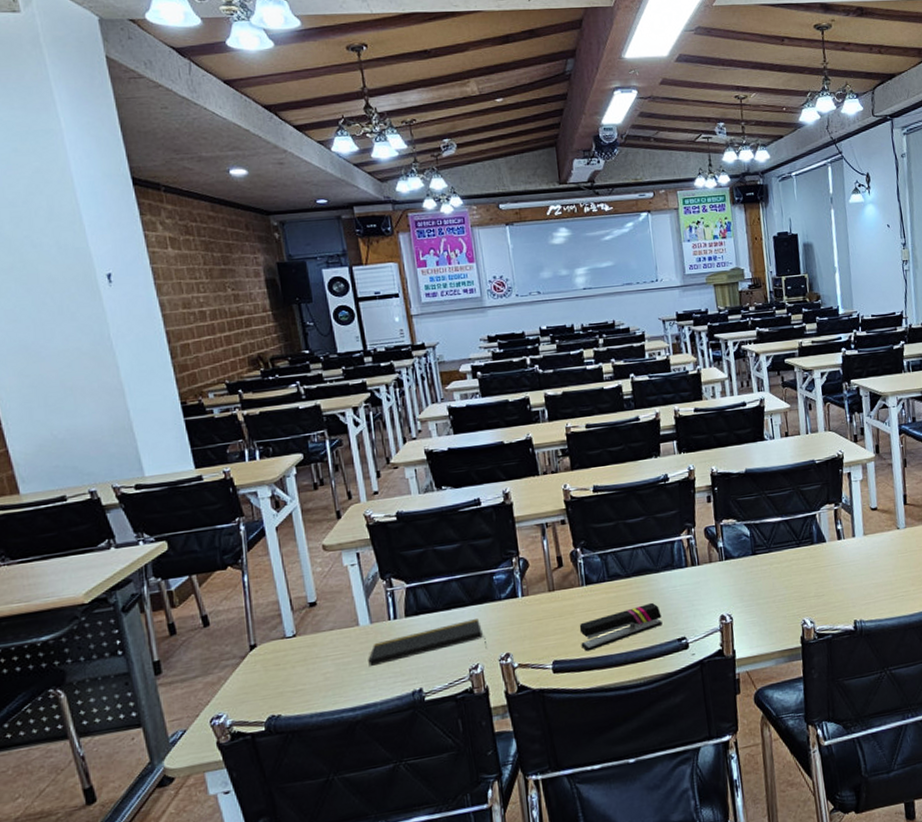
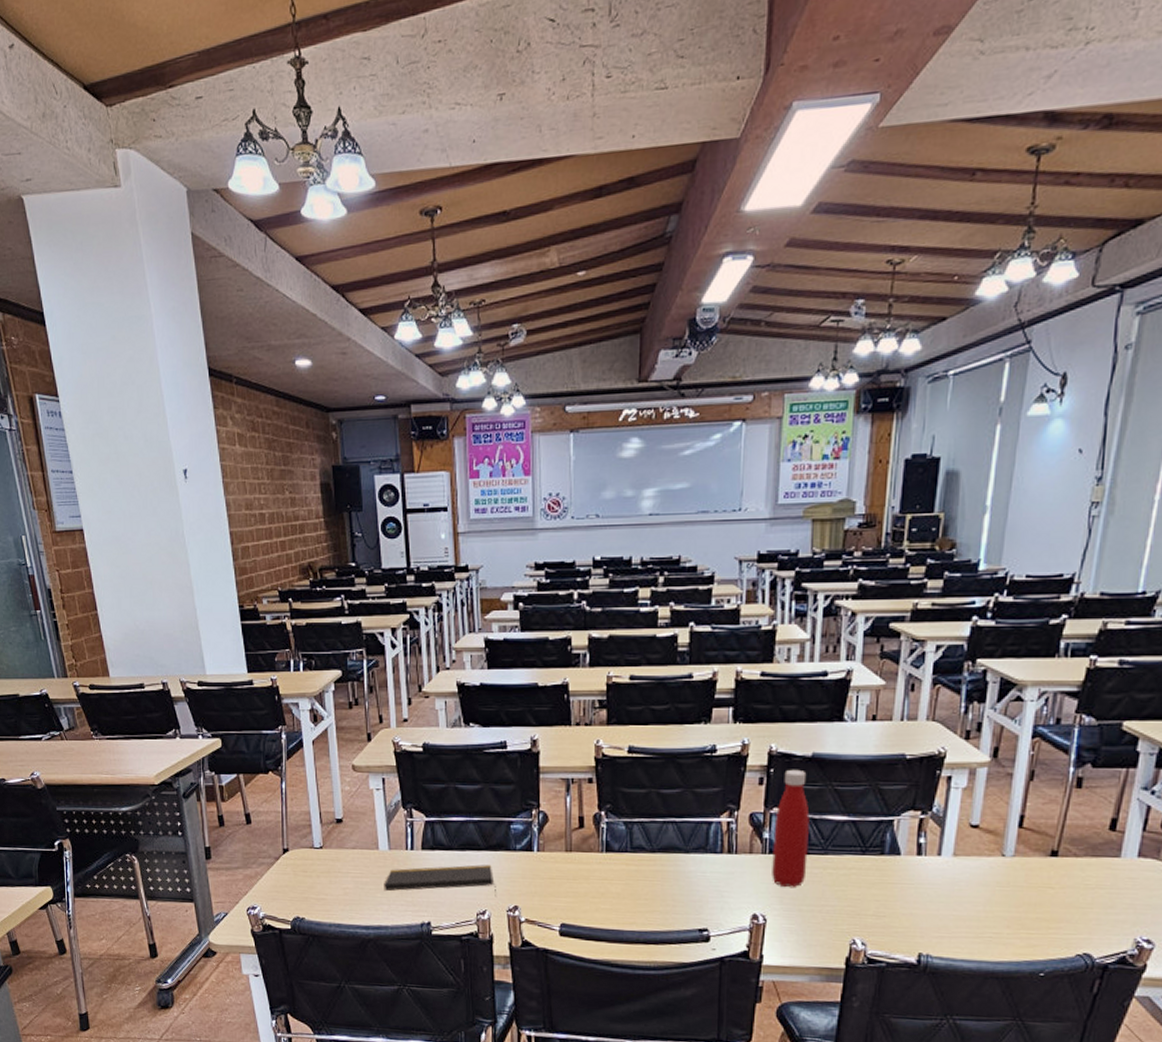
stapler: present [579,602,663,652] -> none [592,884,684,922]
bottle: none [725,484,758,587] -> present [772,769,810,888]

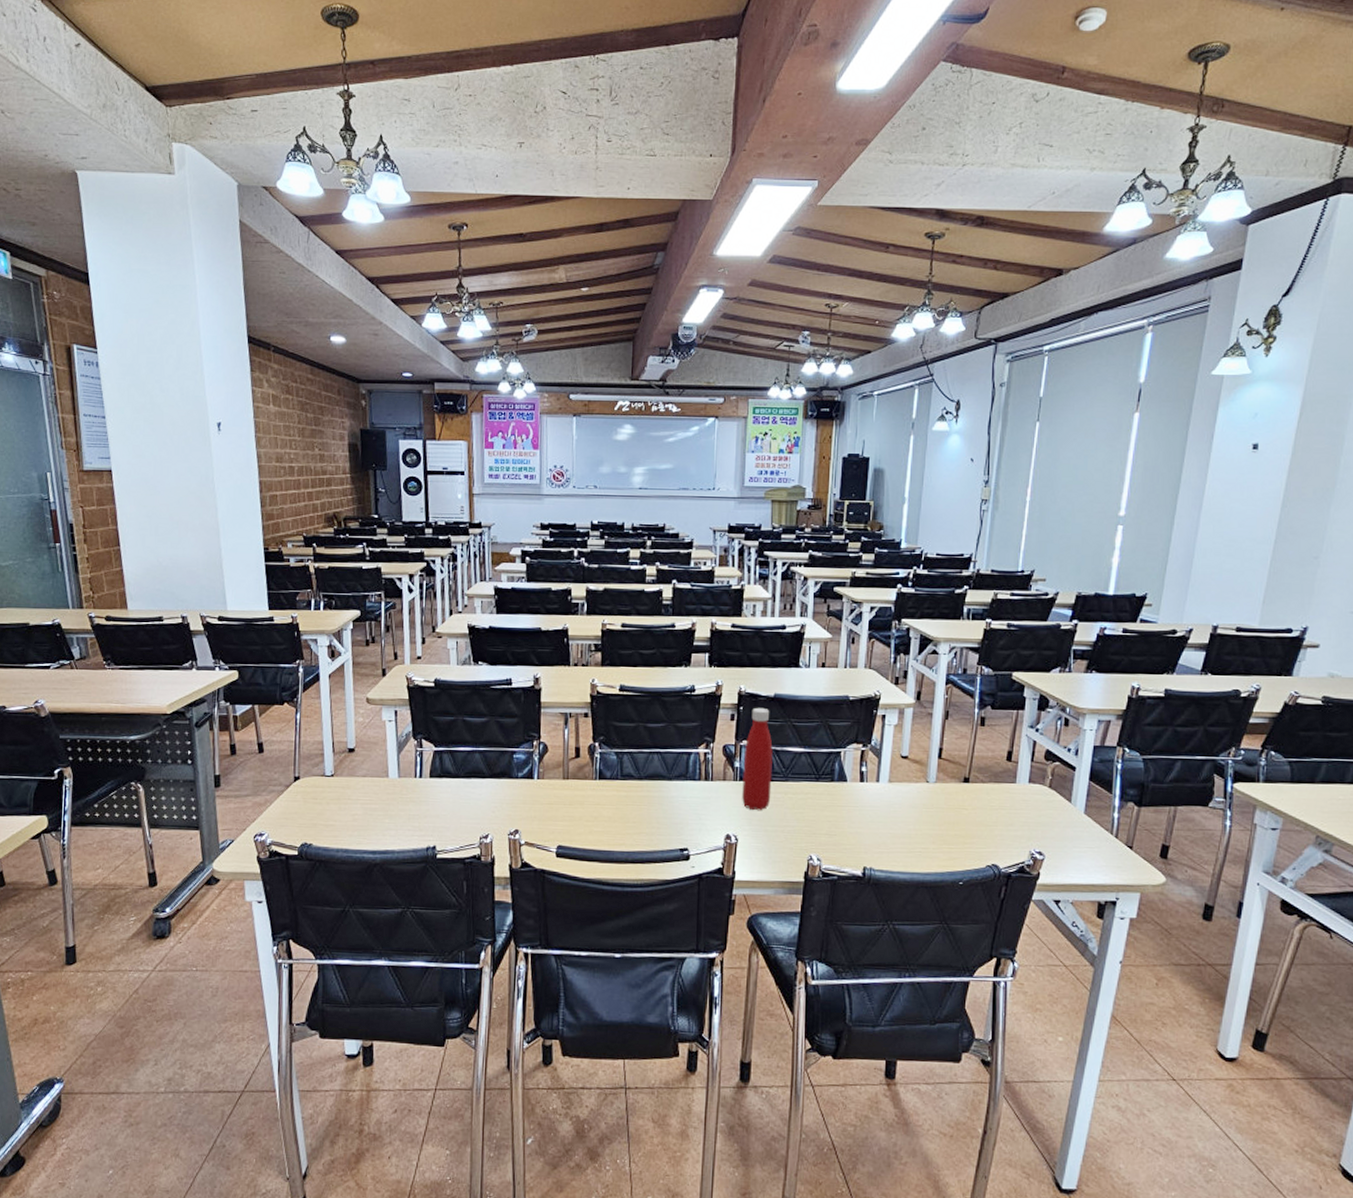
notepad: present [384,864,496,897] -> none [392,791,499,822]

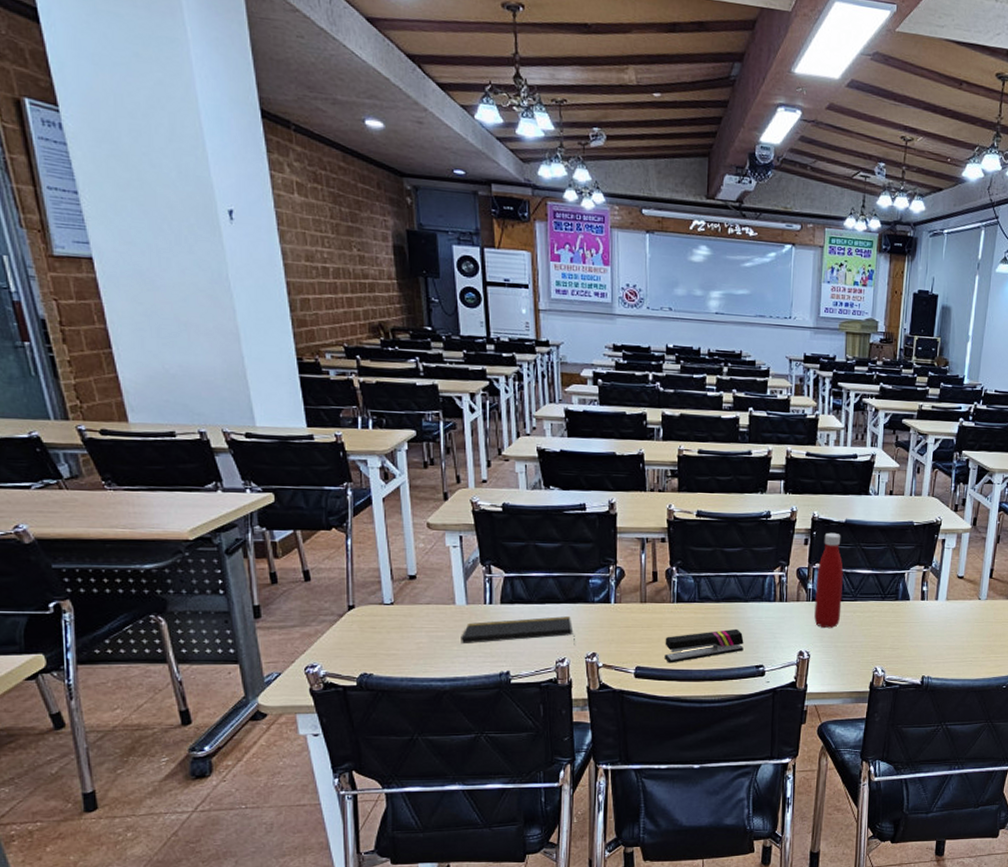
notepad: none [392,791,499,822] -> present [461,616,575,646]
stapler: none [586,808,668,843] -> present [664,628,744,663]

